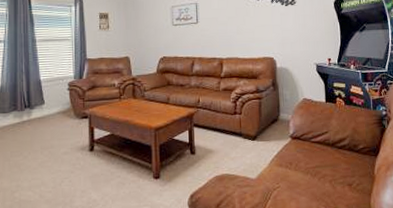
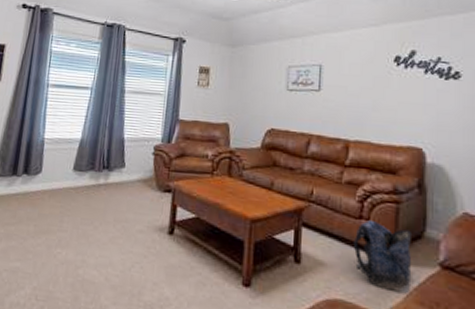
backpack: none [232,114,272,161] -> present [354,220,411,294]

